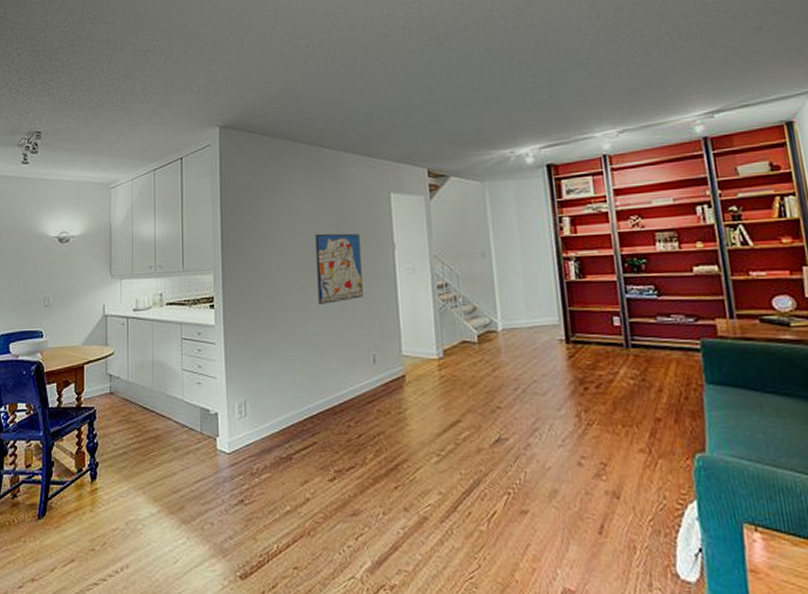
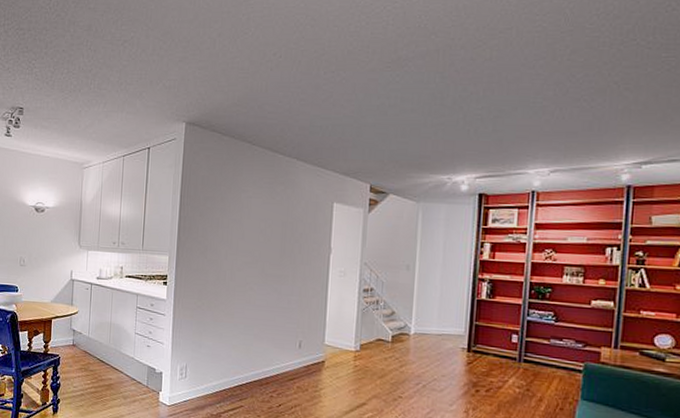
wall art: present [315,233,363,304] -> none [258,231,301,294]

